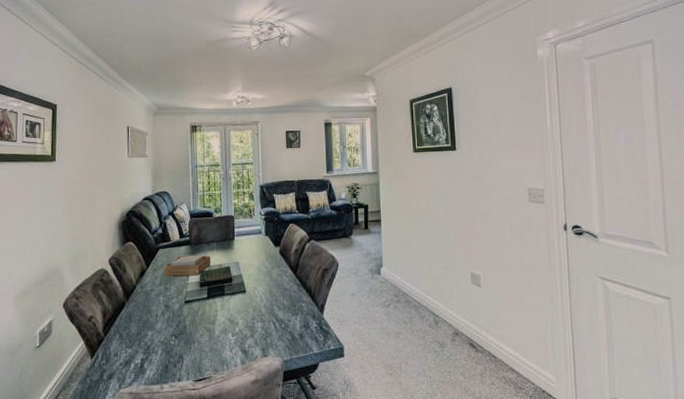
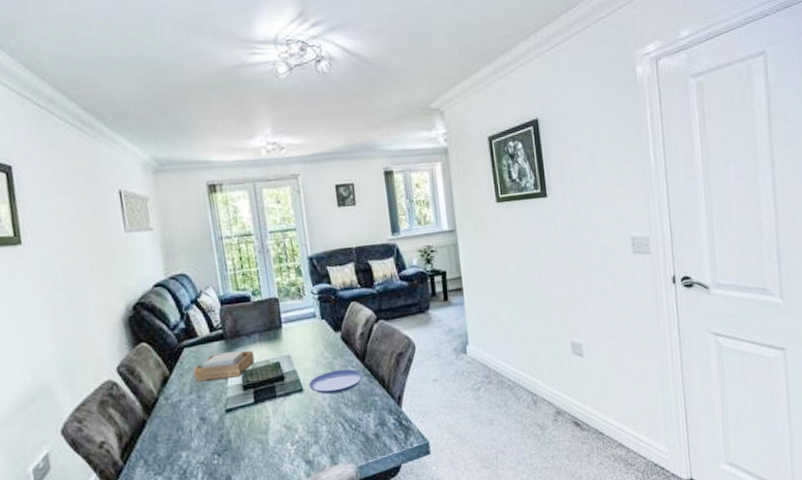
plate: none [251,278,294,297] -> present [309,369,363,394]

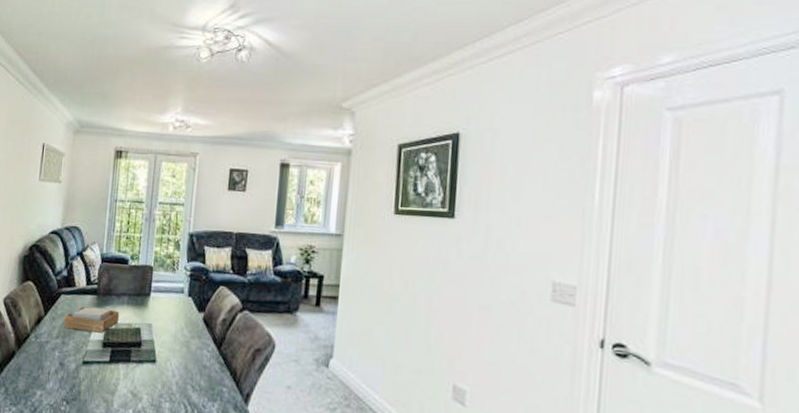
plate: present [309,369,363,394] -> none [163,349,216,374]

